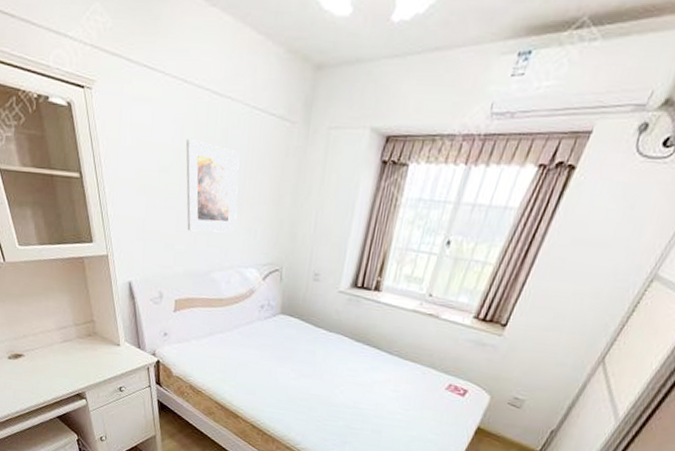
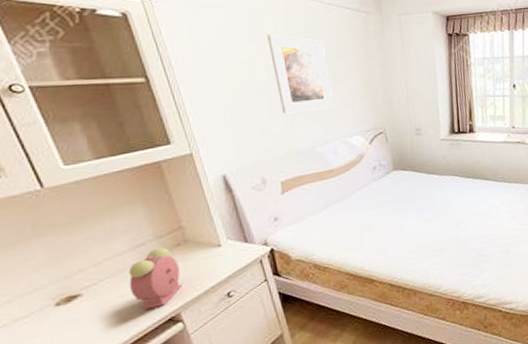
alarm clock: none [54,333,88,382] -> present [128,247,182,310]

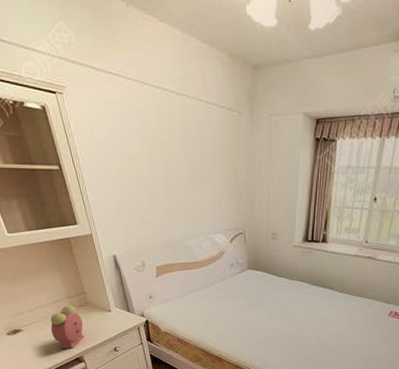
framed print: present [268,34,333,114] -> none [152,131,202,207]

